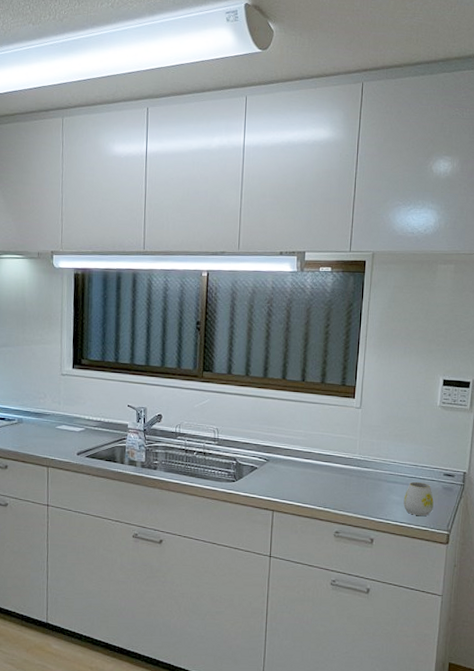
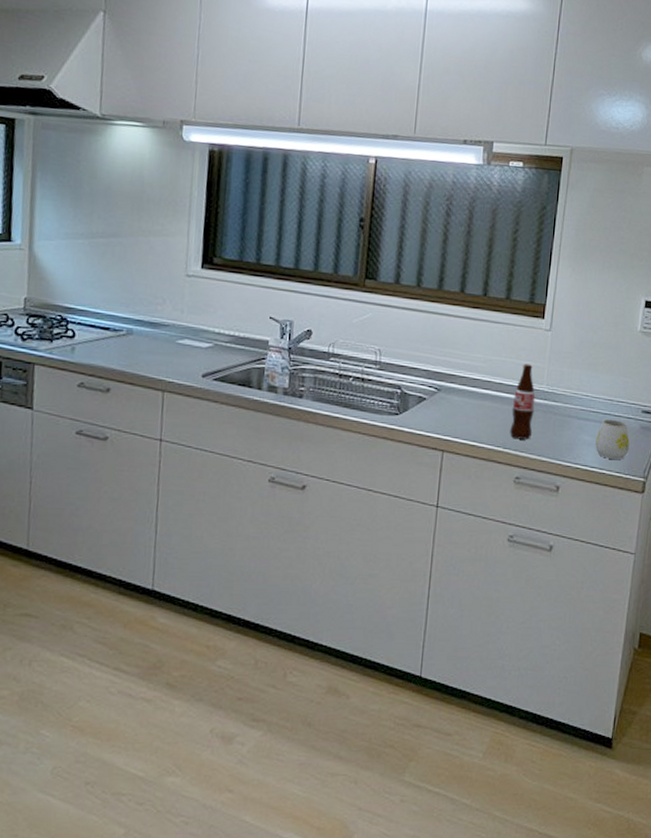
bottle: none [329,437,350,500] -> present [510,363,536,440]

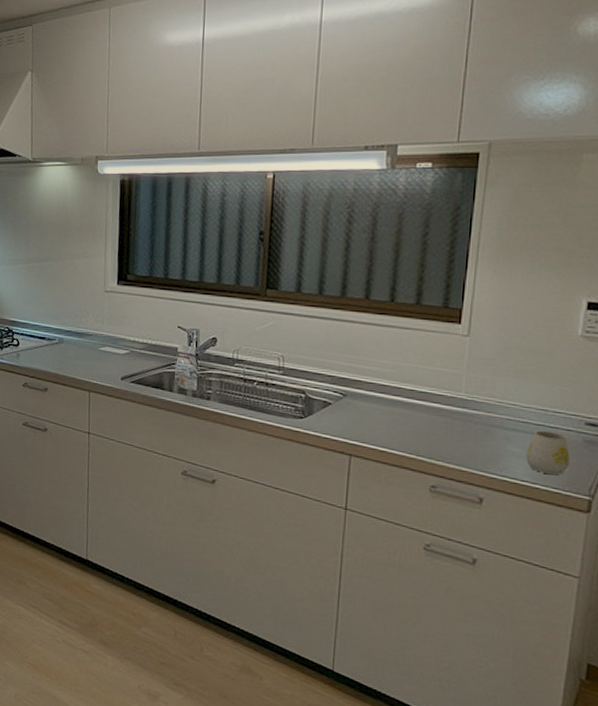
bottle: present [510,363,536,440] -> none [424,370,453,449]

